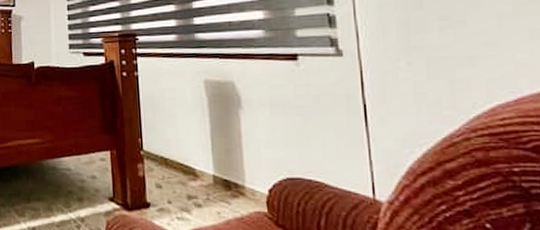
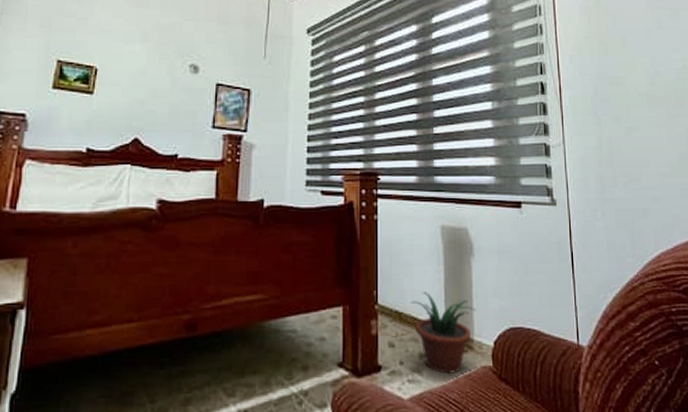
potted plant: none [175,141,248,216] -> present [410,292,477,374]

